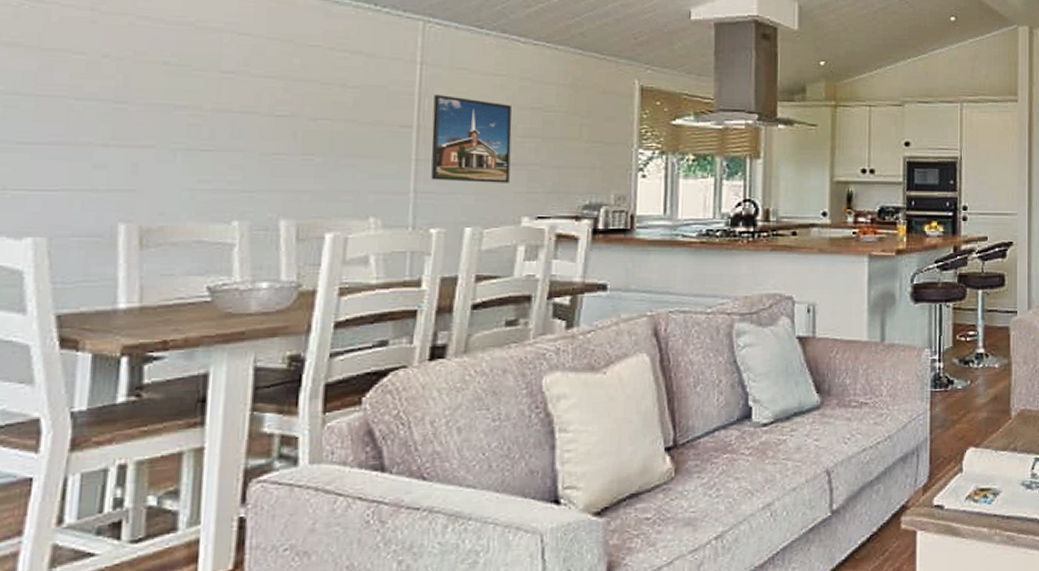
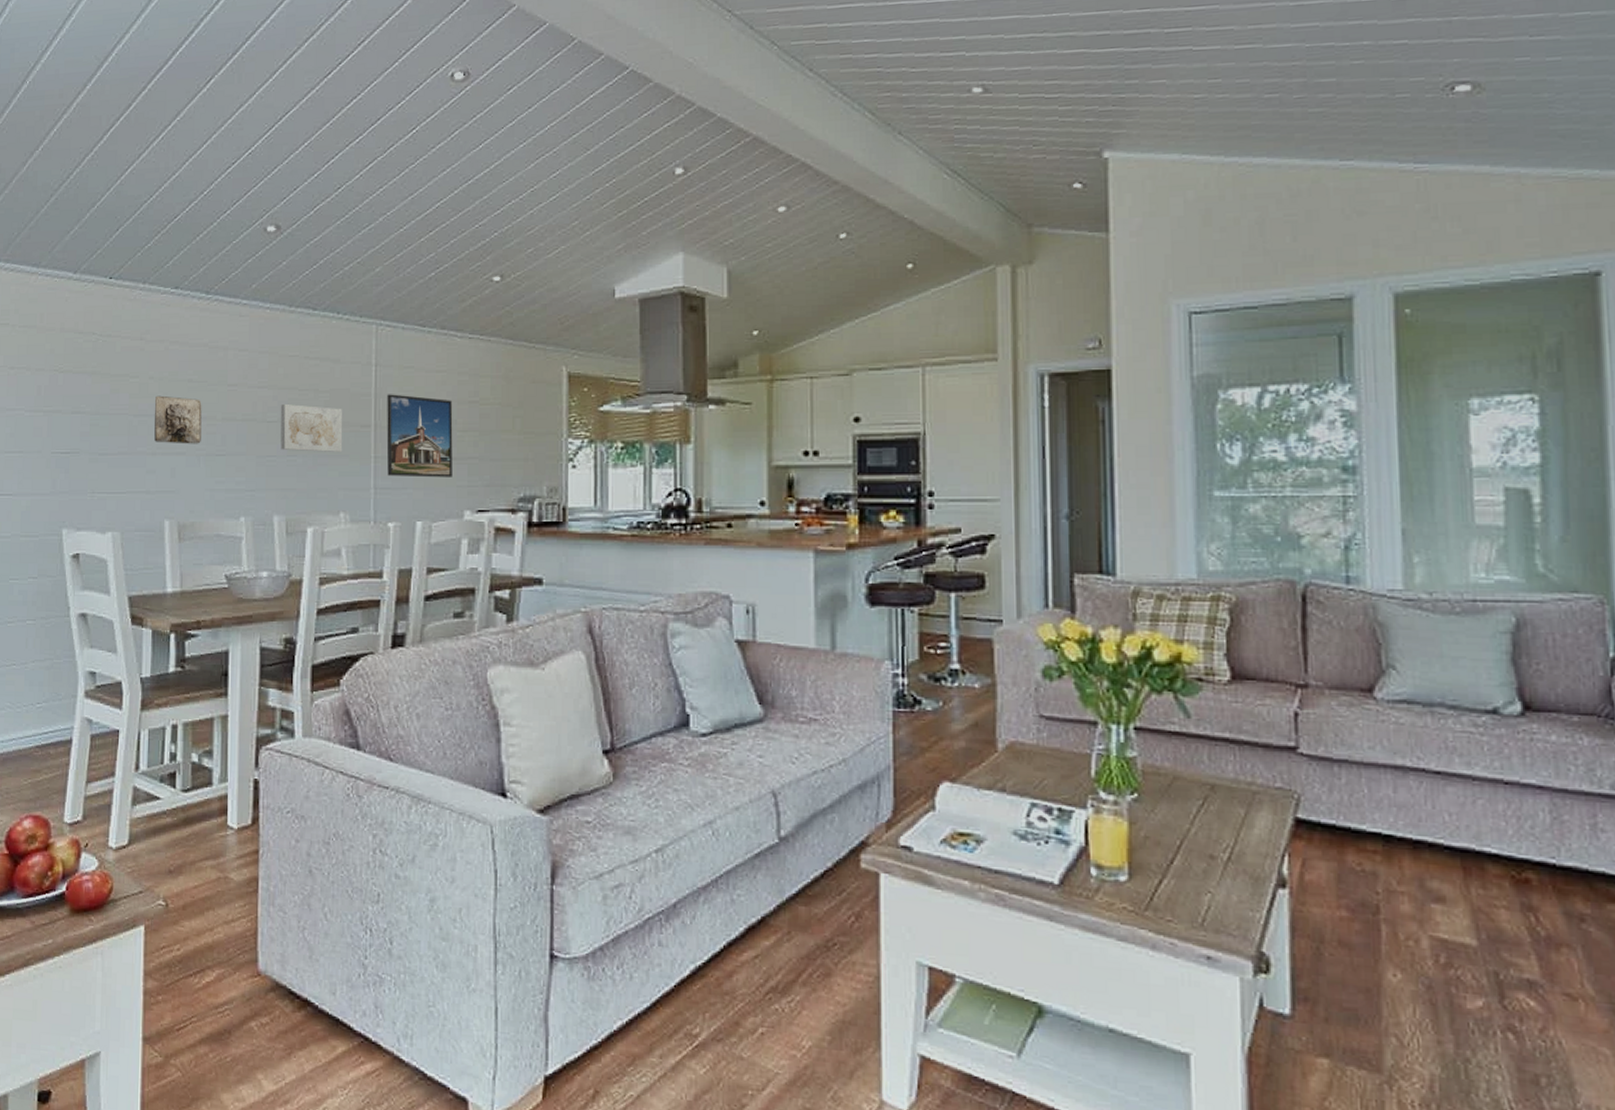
wall relief: none [107,77,182,137] -> present [154,395,202,444]
wall art: none [292,97,377,154] -> present [280,403,343,453]

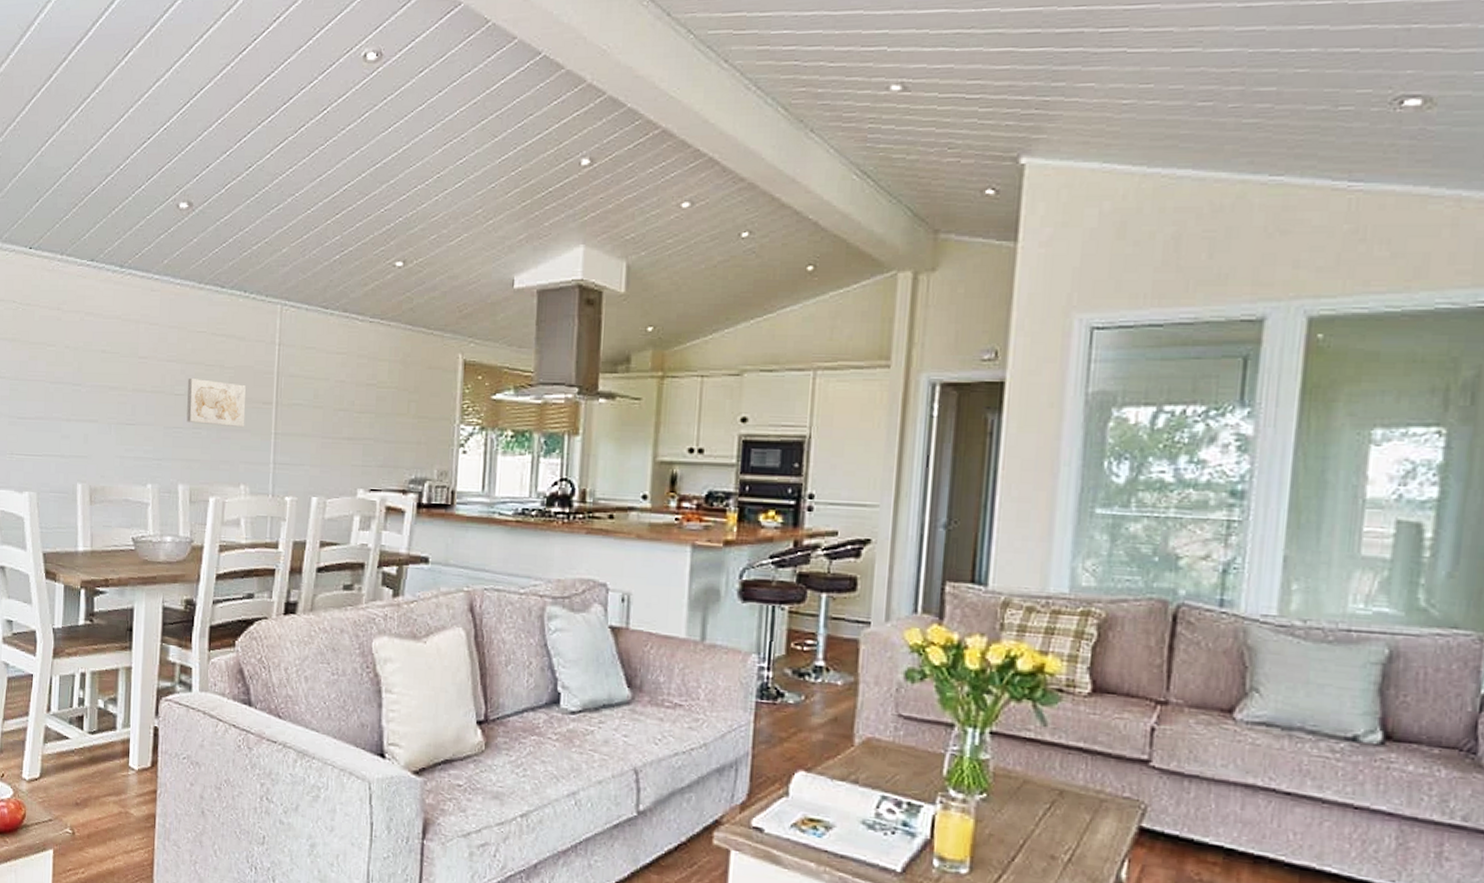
wall relief: present [154,395,202,444] -> none [69,364,114,413]
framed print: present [386,394,453,478] -> none [286,373,351,457]

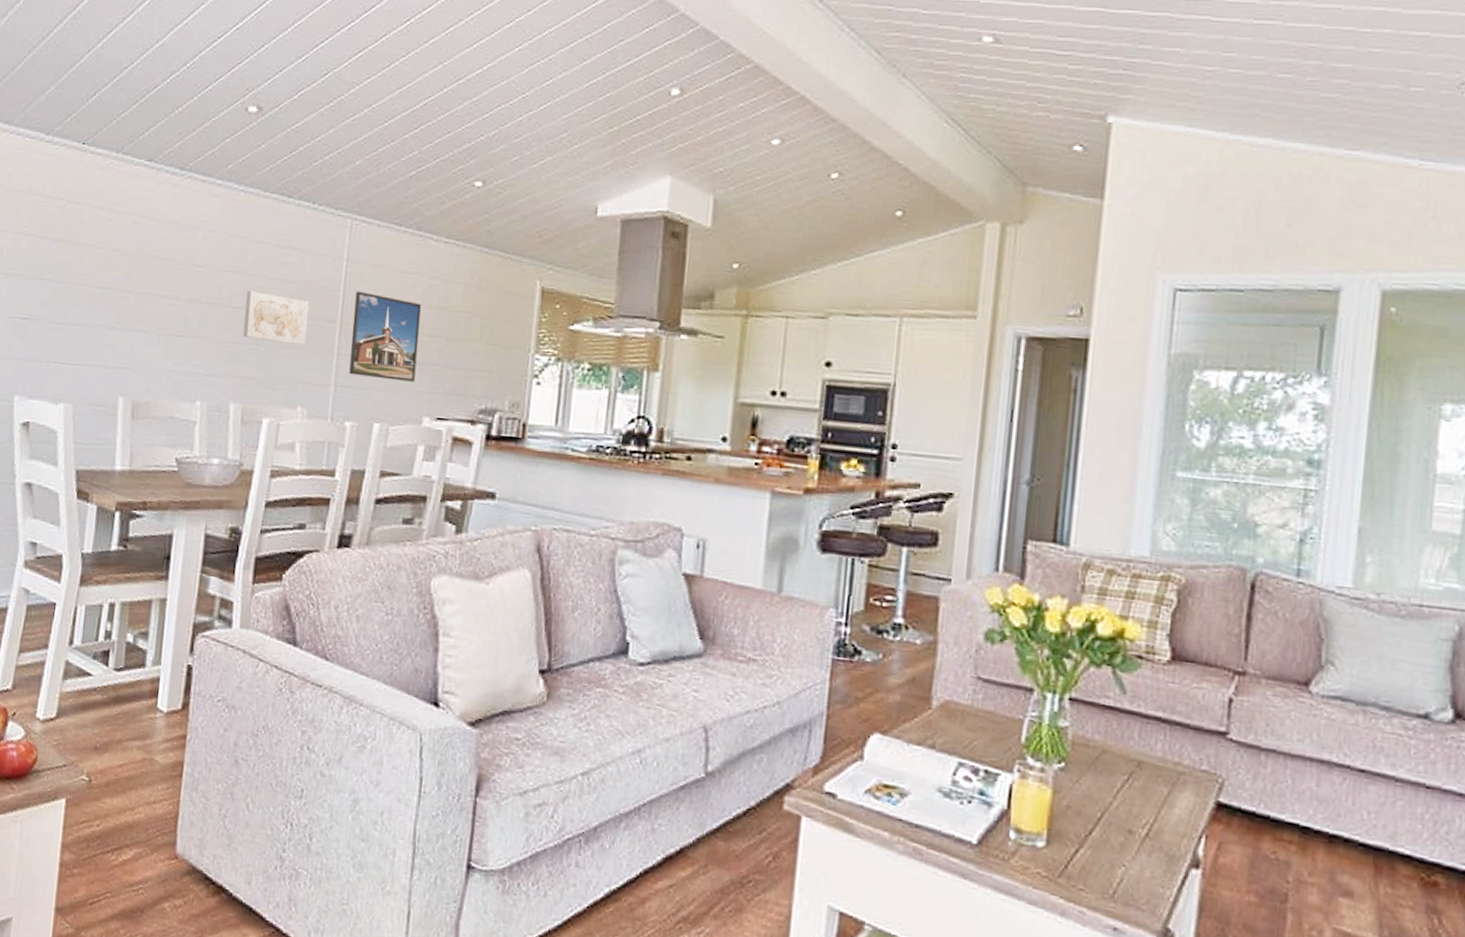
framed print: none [286,373,351,457] -> present [349,291,421,382]

